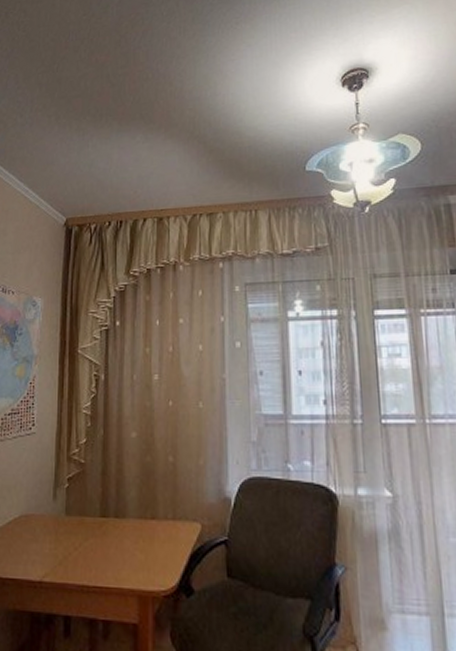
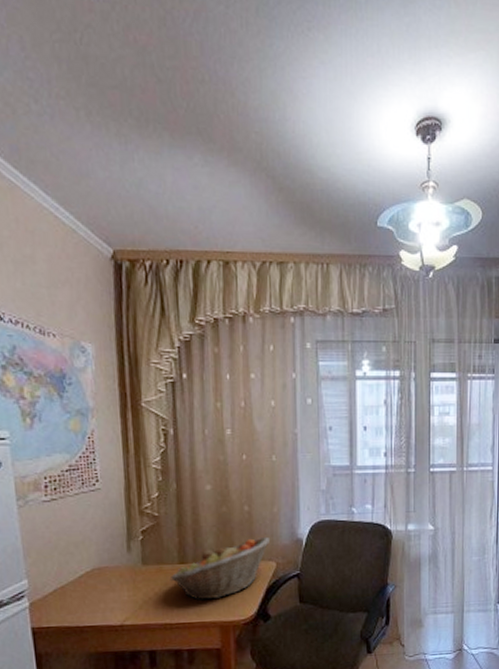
fruit basket: none [90,493,194,562] -> present [169,537,269,601]

